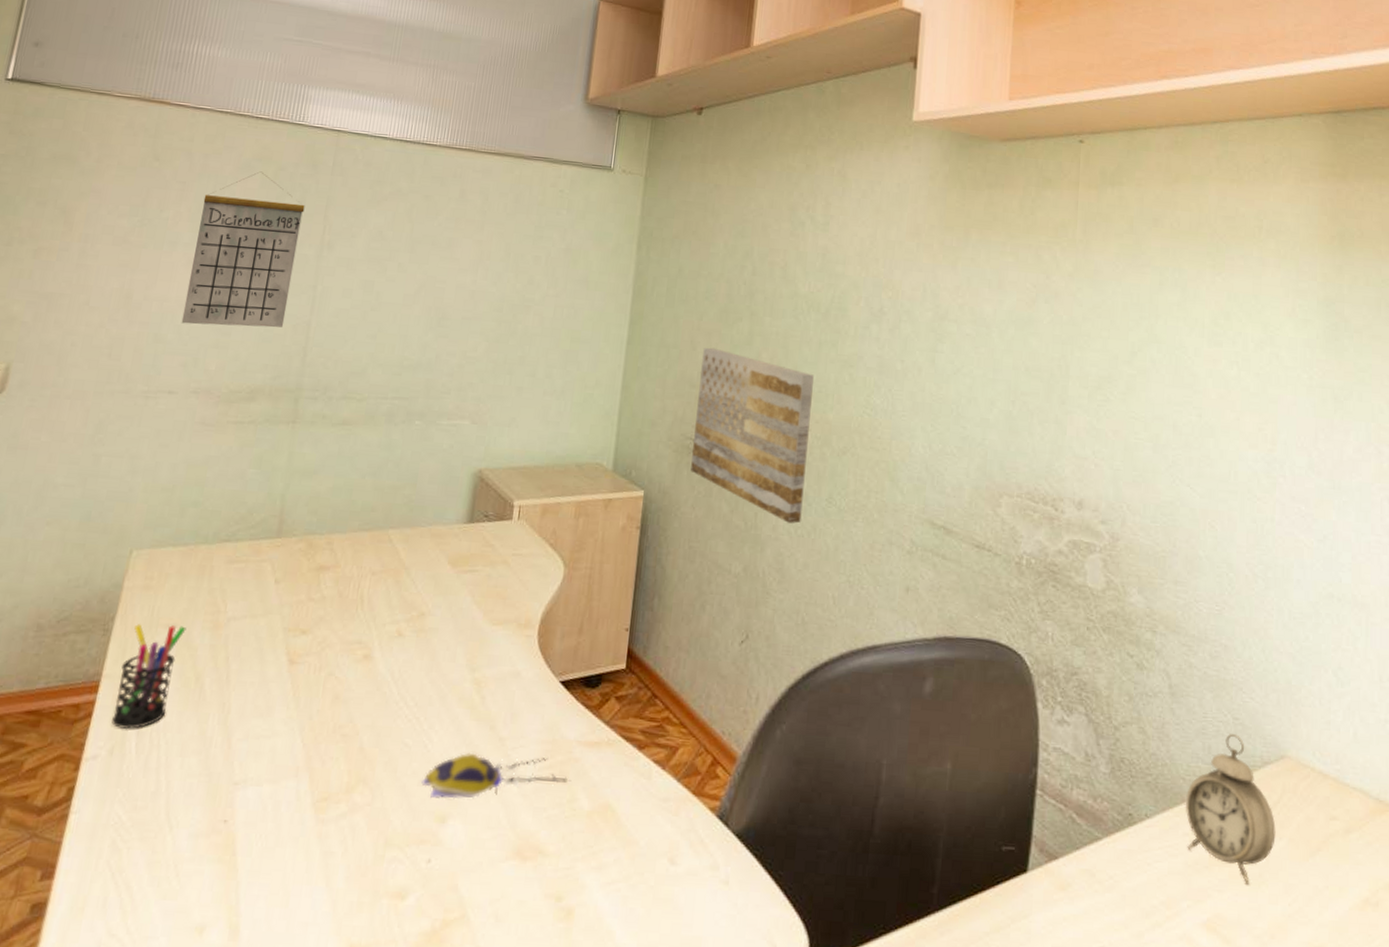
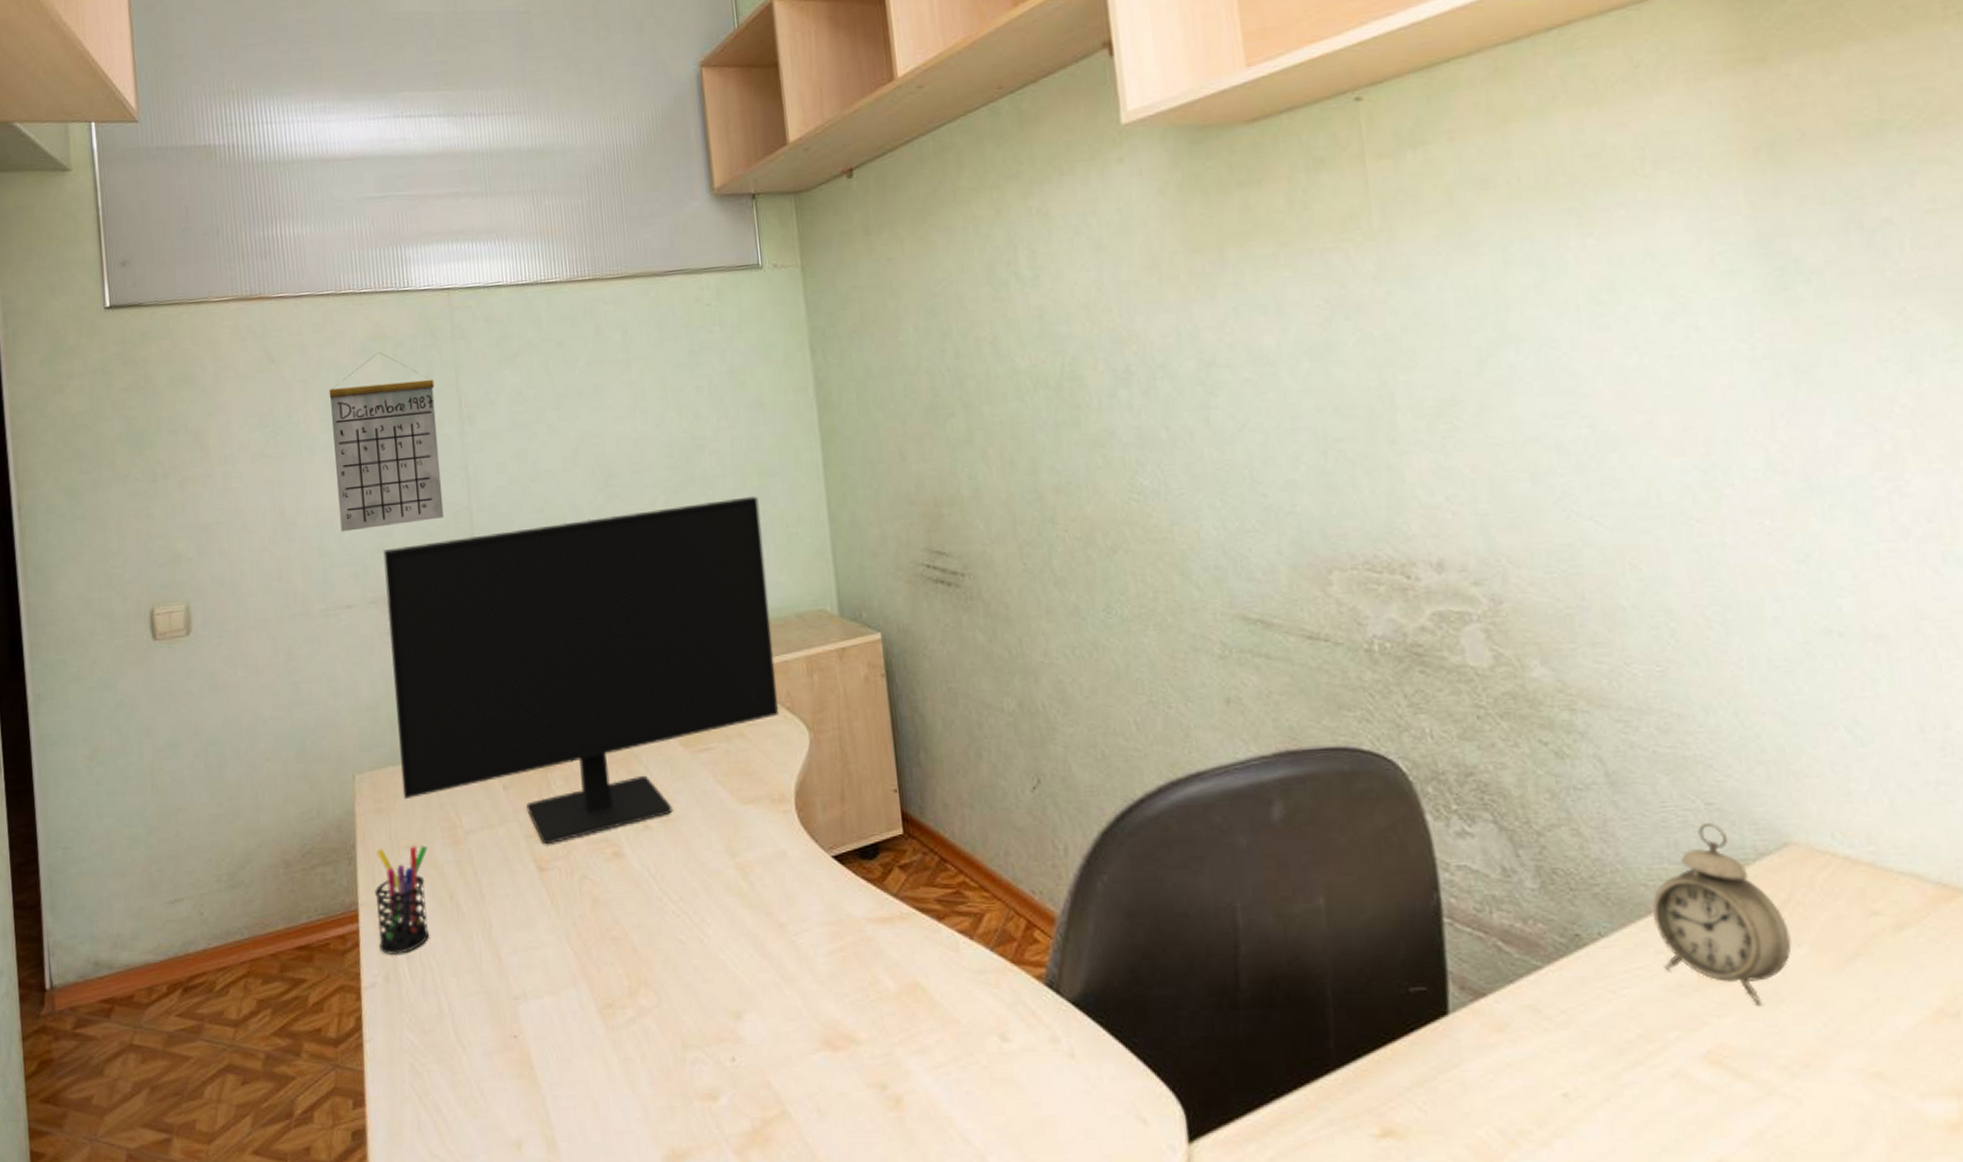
monitor: none [175,346,567,640] -> present [383,496,779,845]
computer mouse: present [421,752,568,799] -> none [706,940,865,994]
wall art: present [690,347,814,524] -> none [915,453,1077,644]

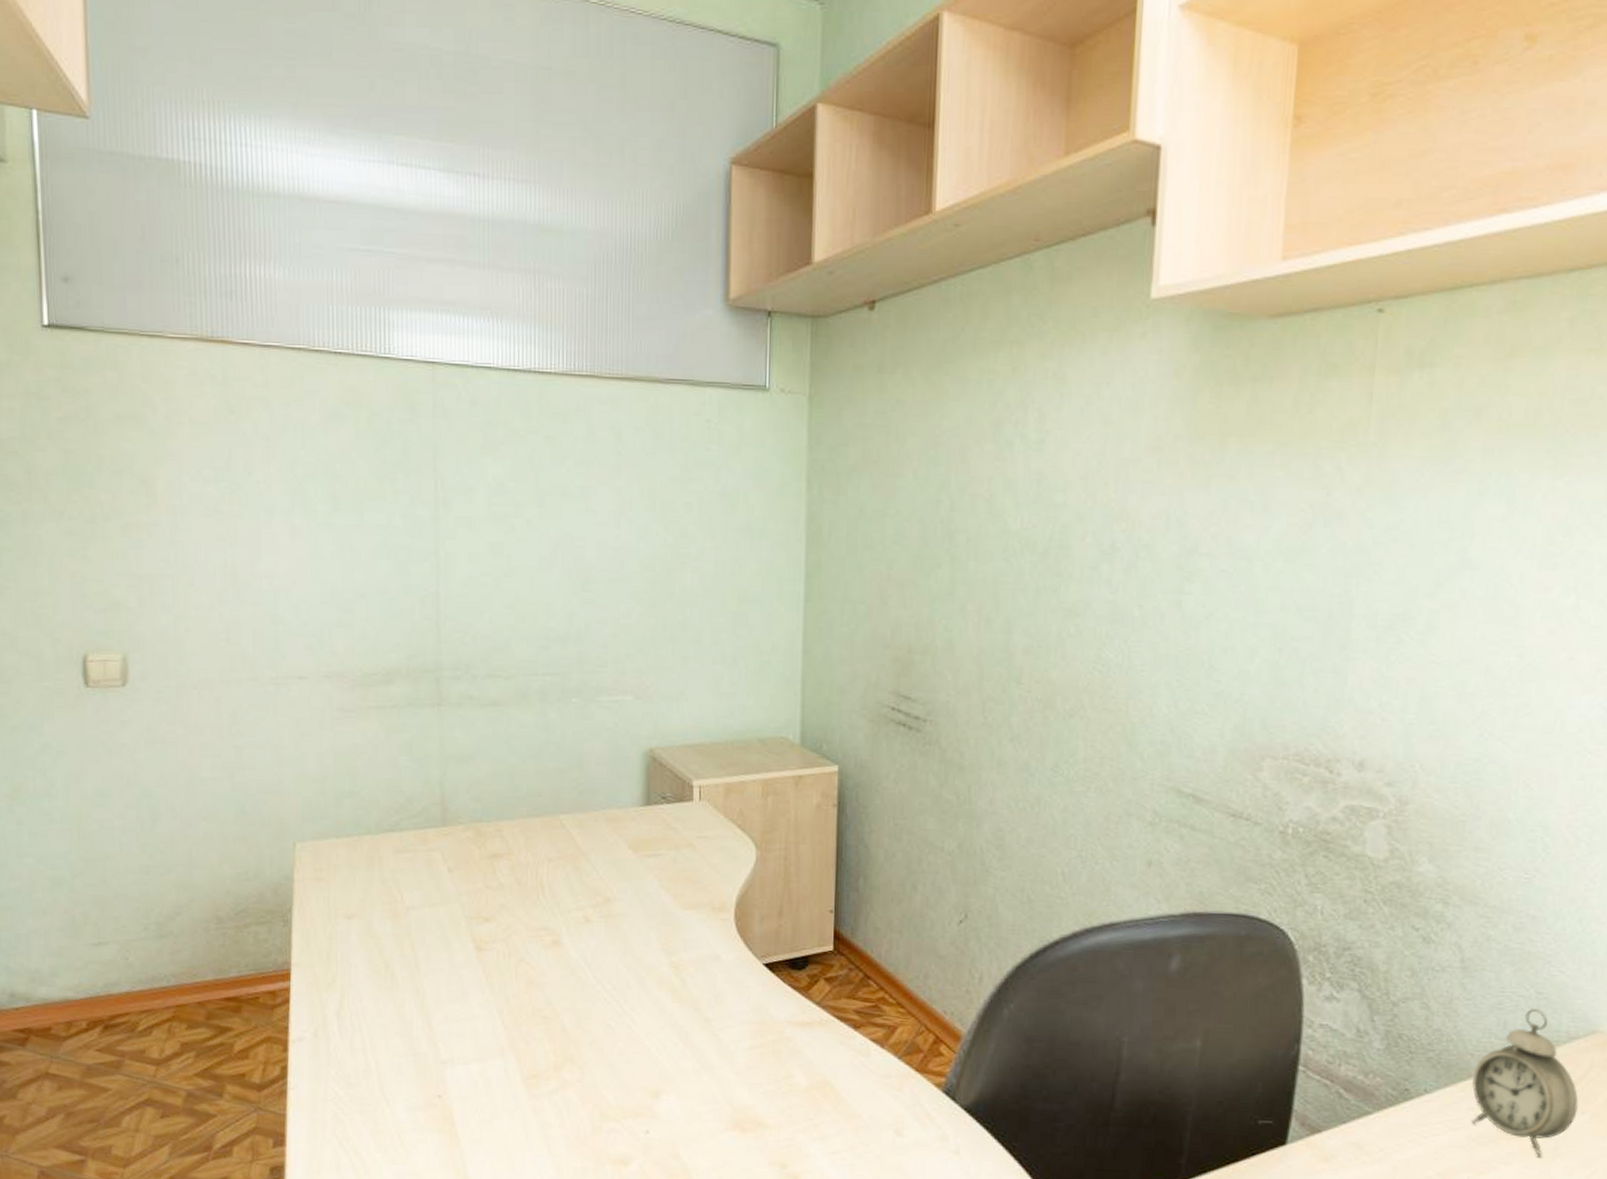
calendar: present [328,352,444,532] -> none [293,419,410,602]
pen holder: present [375,845,430,954] -> none [309,915,366,1014]
monitor: present [383,496,779,845] -> none [341,619,735,927]

